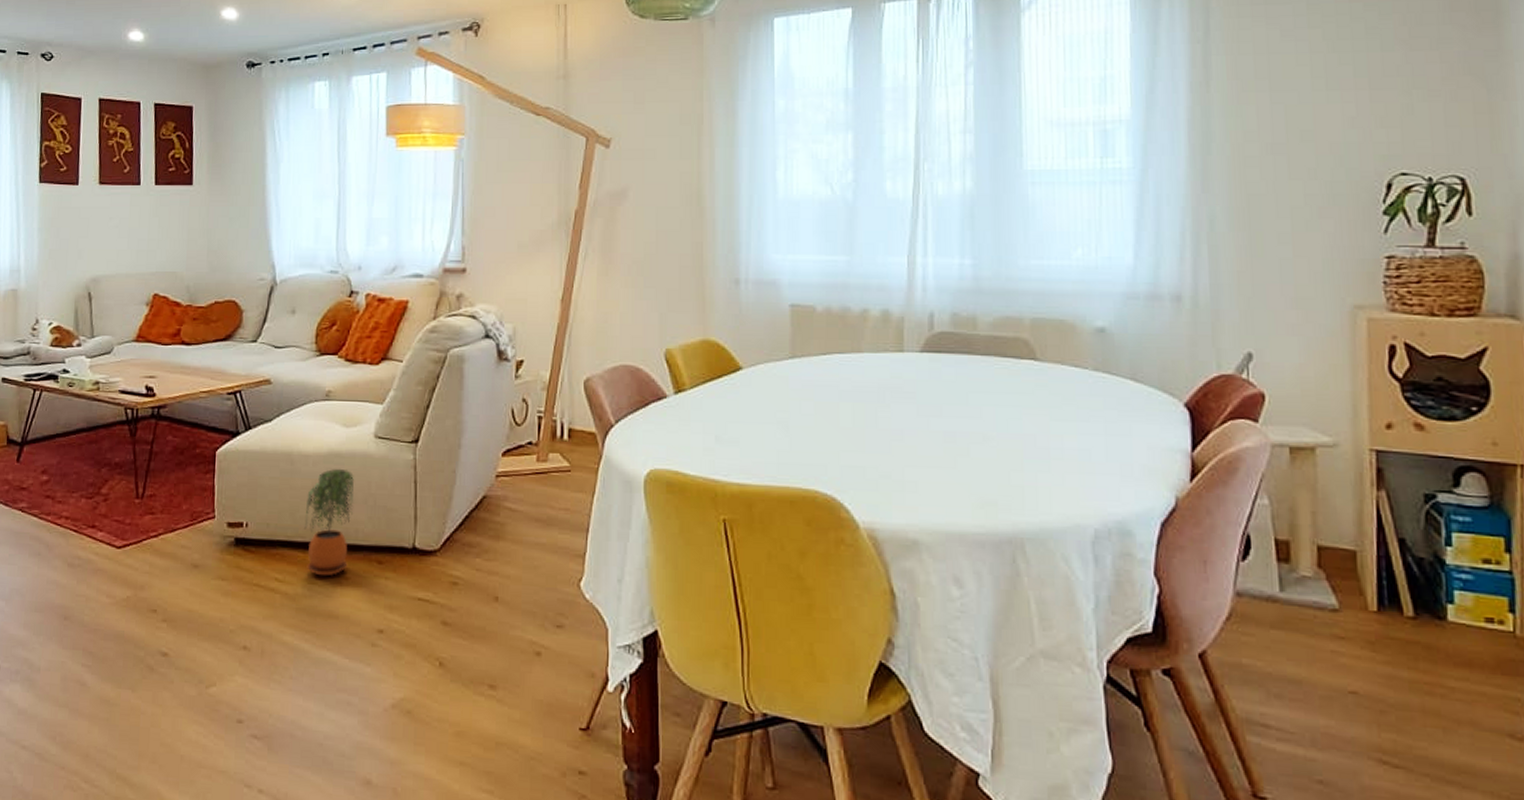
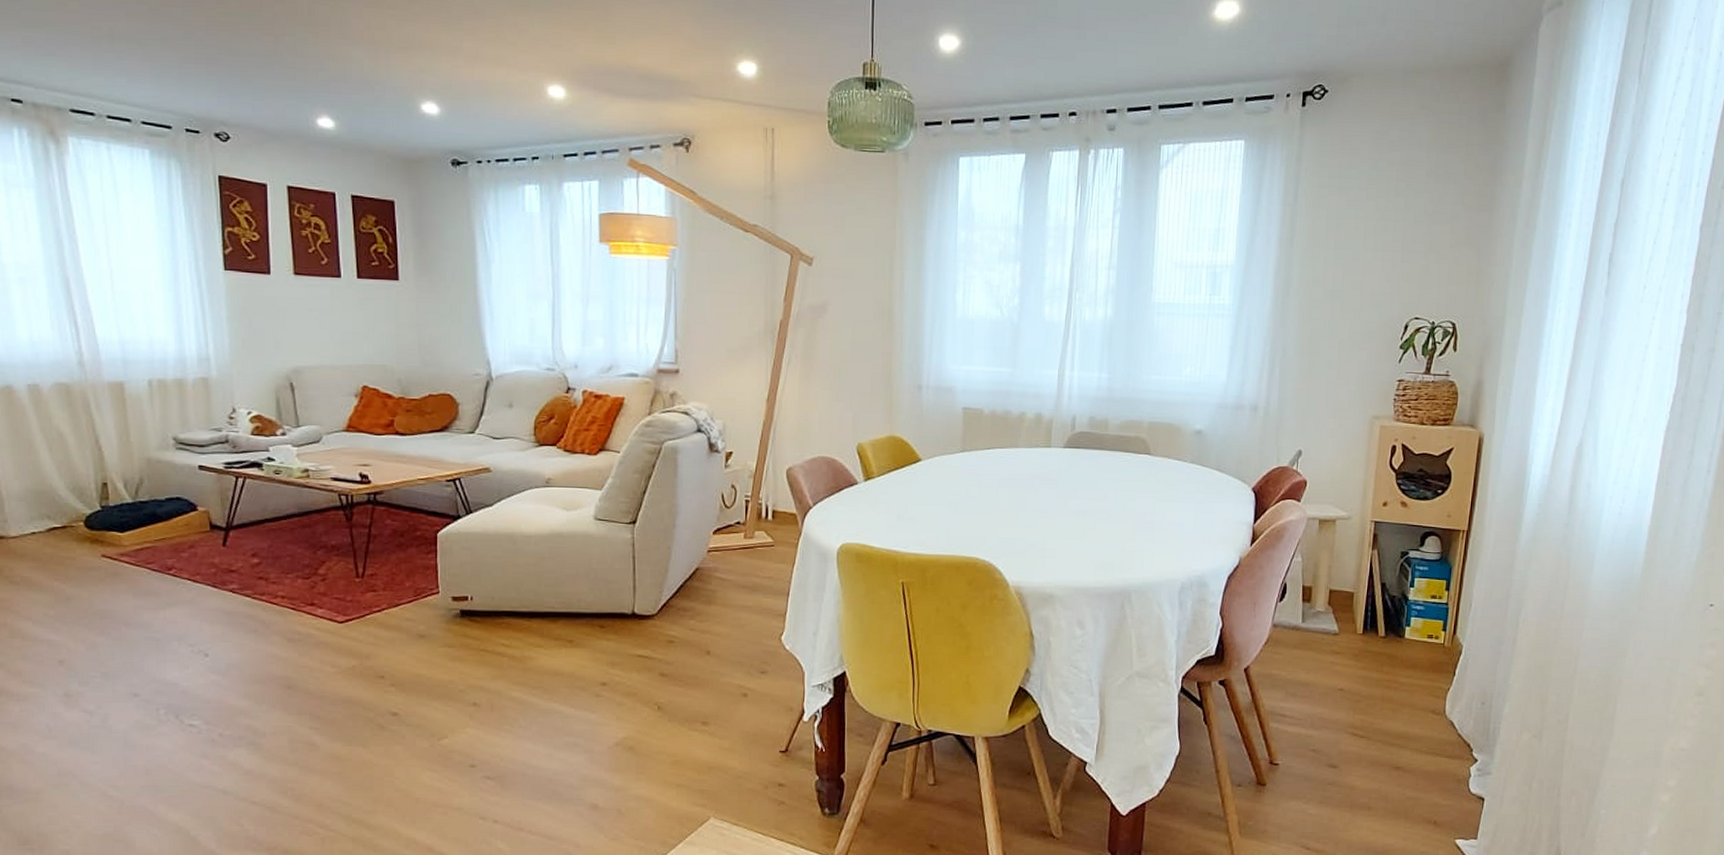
potted plant: present [304,468,354,577] -> none [529,547,575,640]

